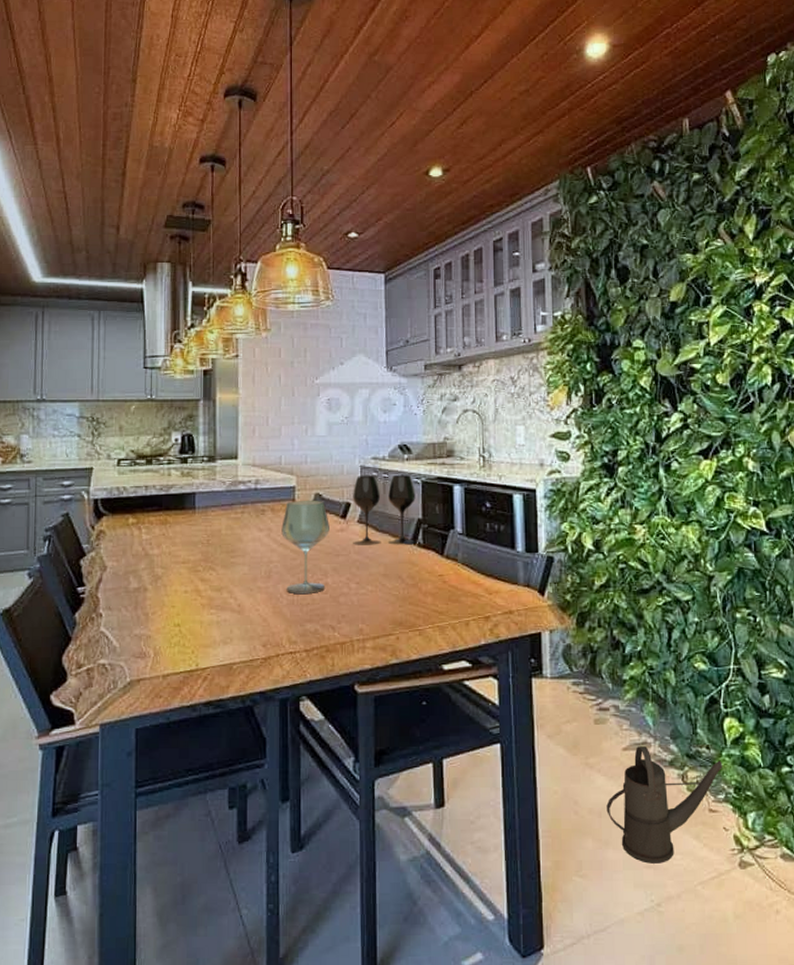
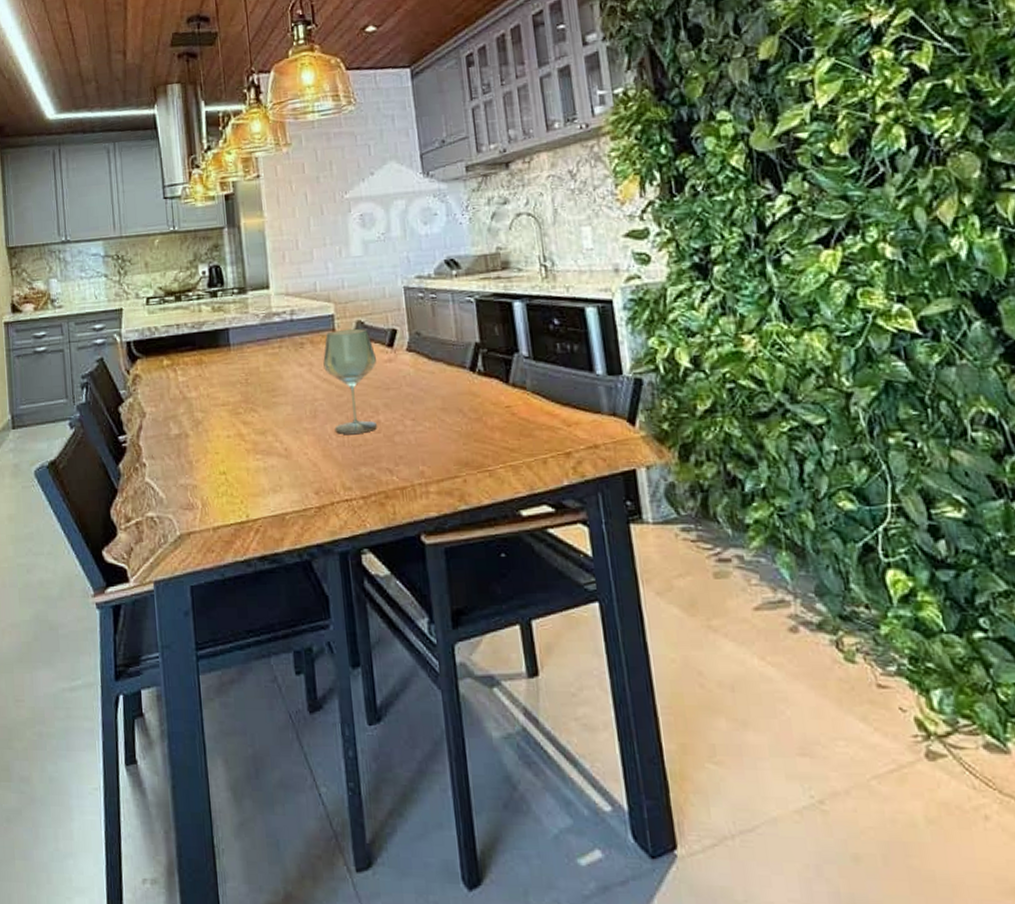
wine glass: present [353,474,417,545] -> none [398,293,477,377]
watering can: present [606,746,722,864] -> none [739,605,890,751]

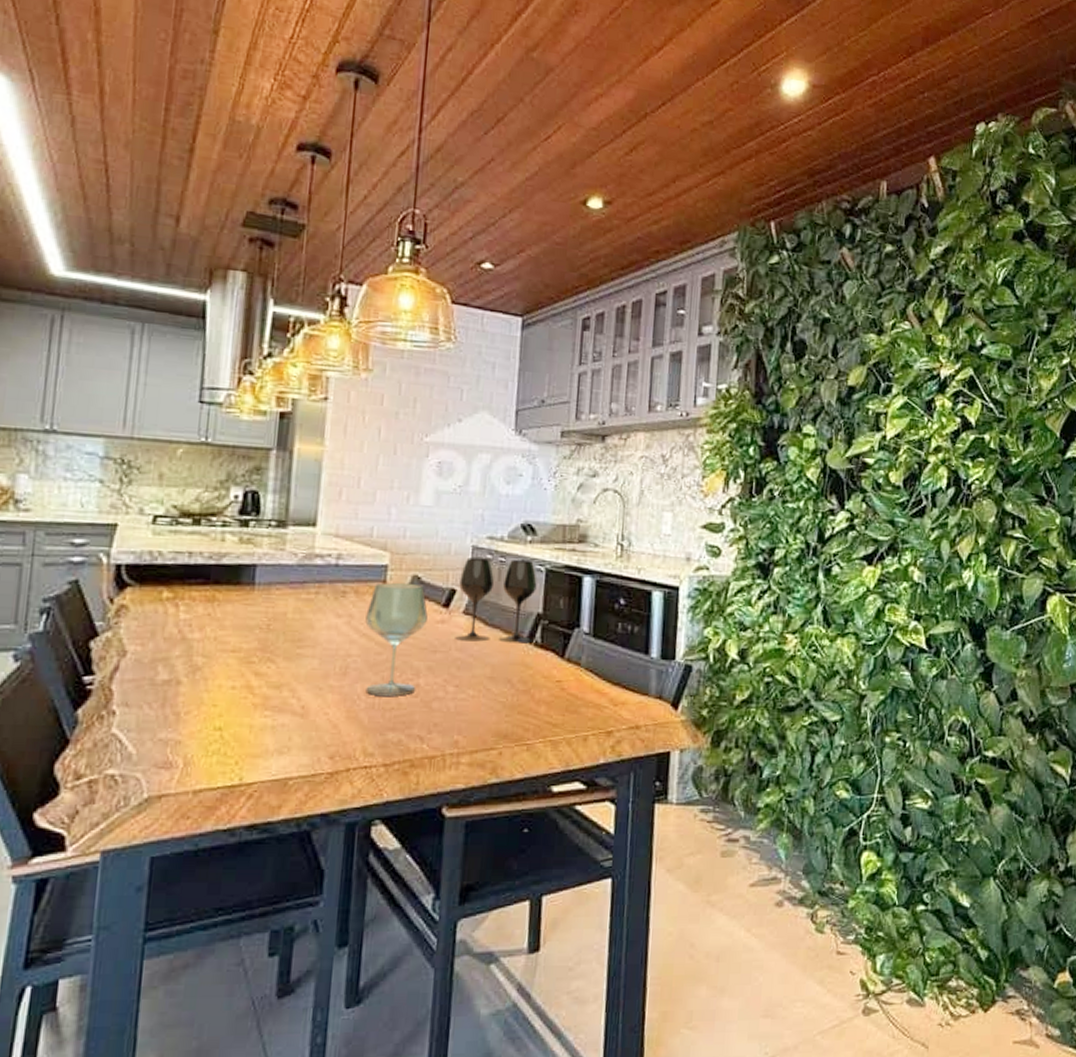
wine glass: none [398,293,477,377] -> present [455,557,537,644]

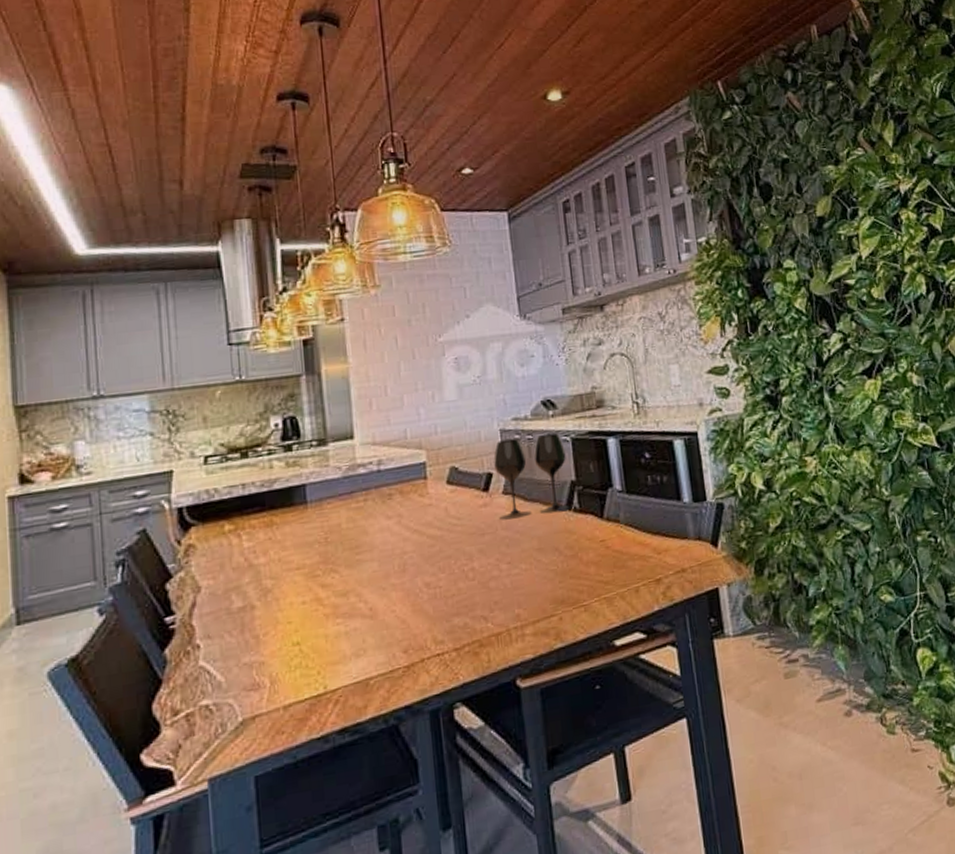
wine glass: present [365,583,428,696] -> none [413,474,471,586]

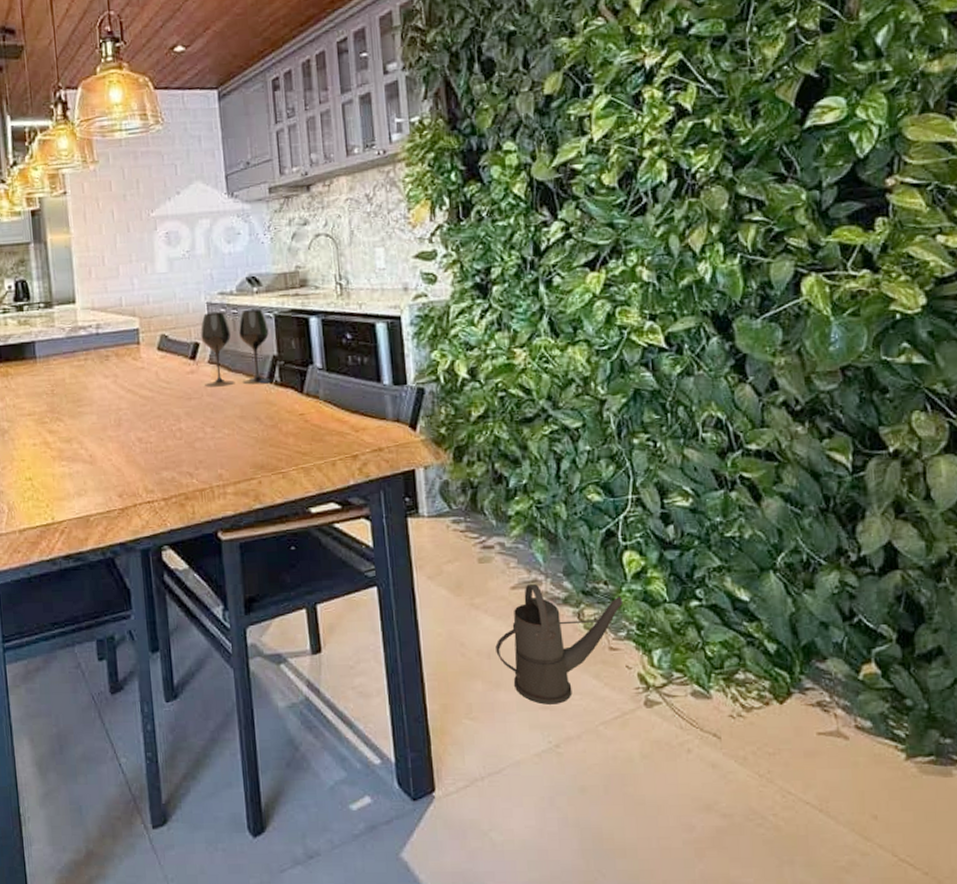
watering can: none [806,693,920,820] -> present [495,584,623,705]

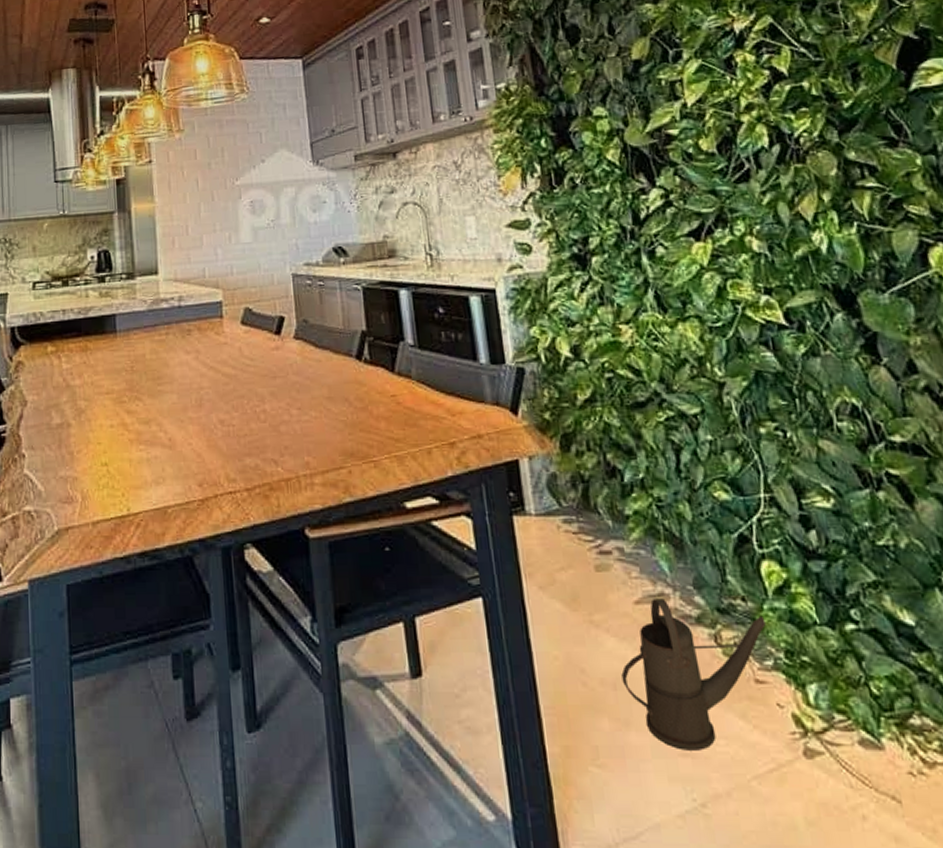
wine glass: present [200,308,274,387] -> none [286,280,363,365]

